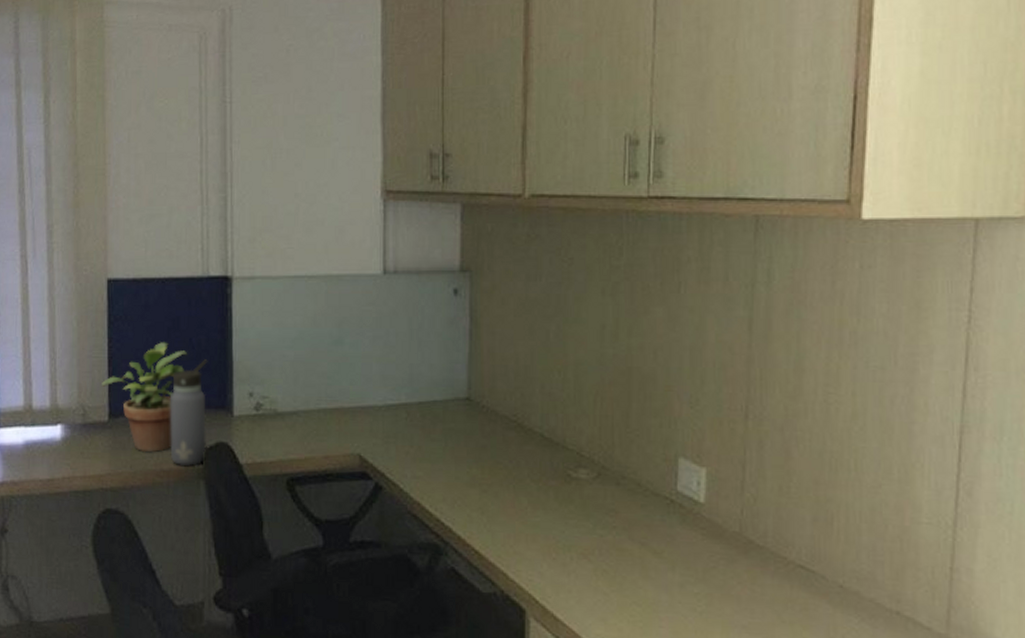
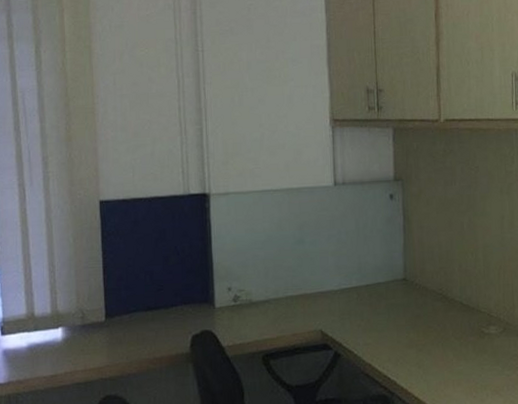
potted plant: present [102,342,188,452] -> none [98,251,174,344]
water bottle: present [170,359,208,466] -> none [160,263,194,353]

